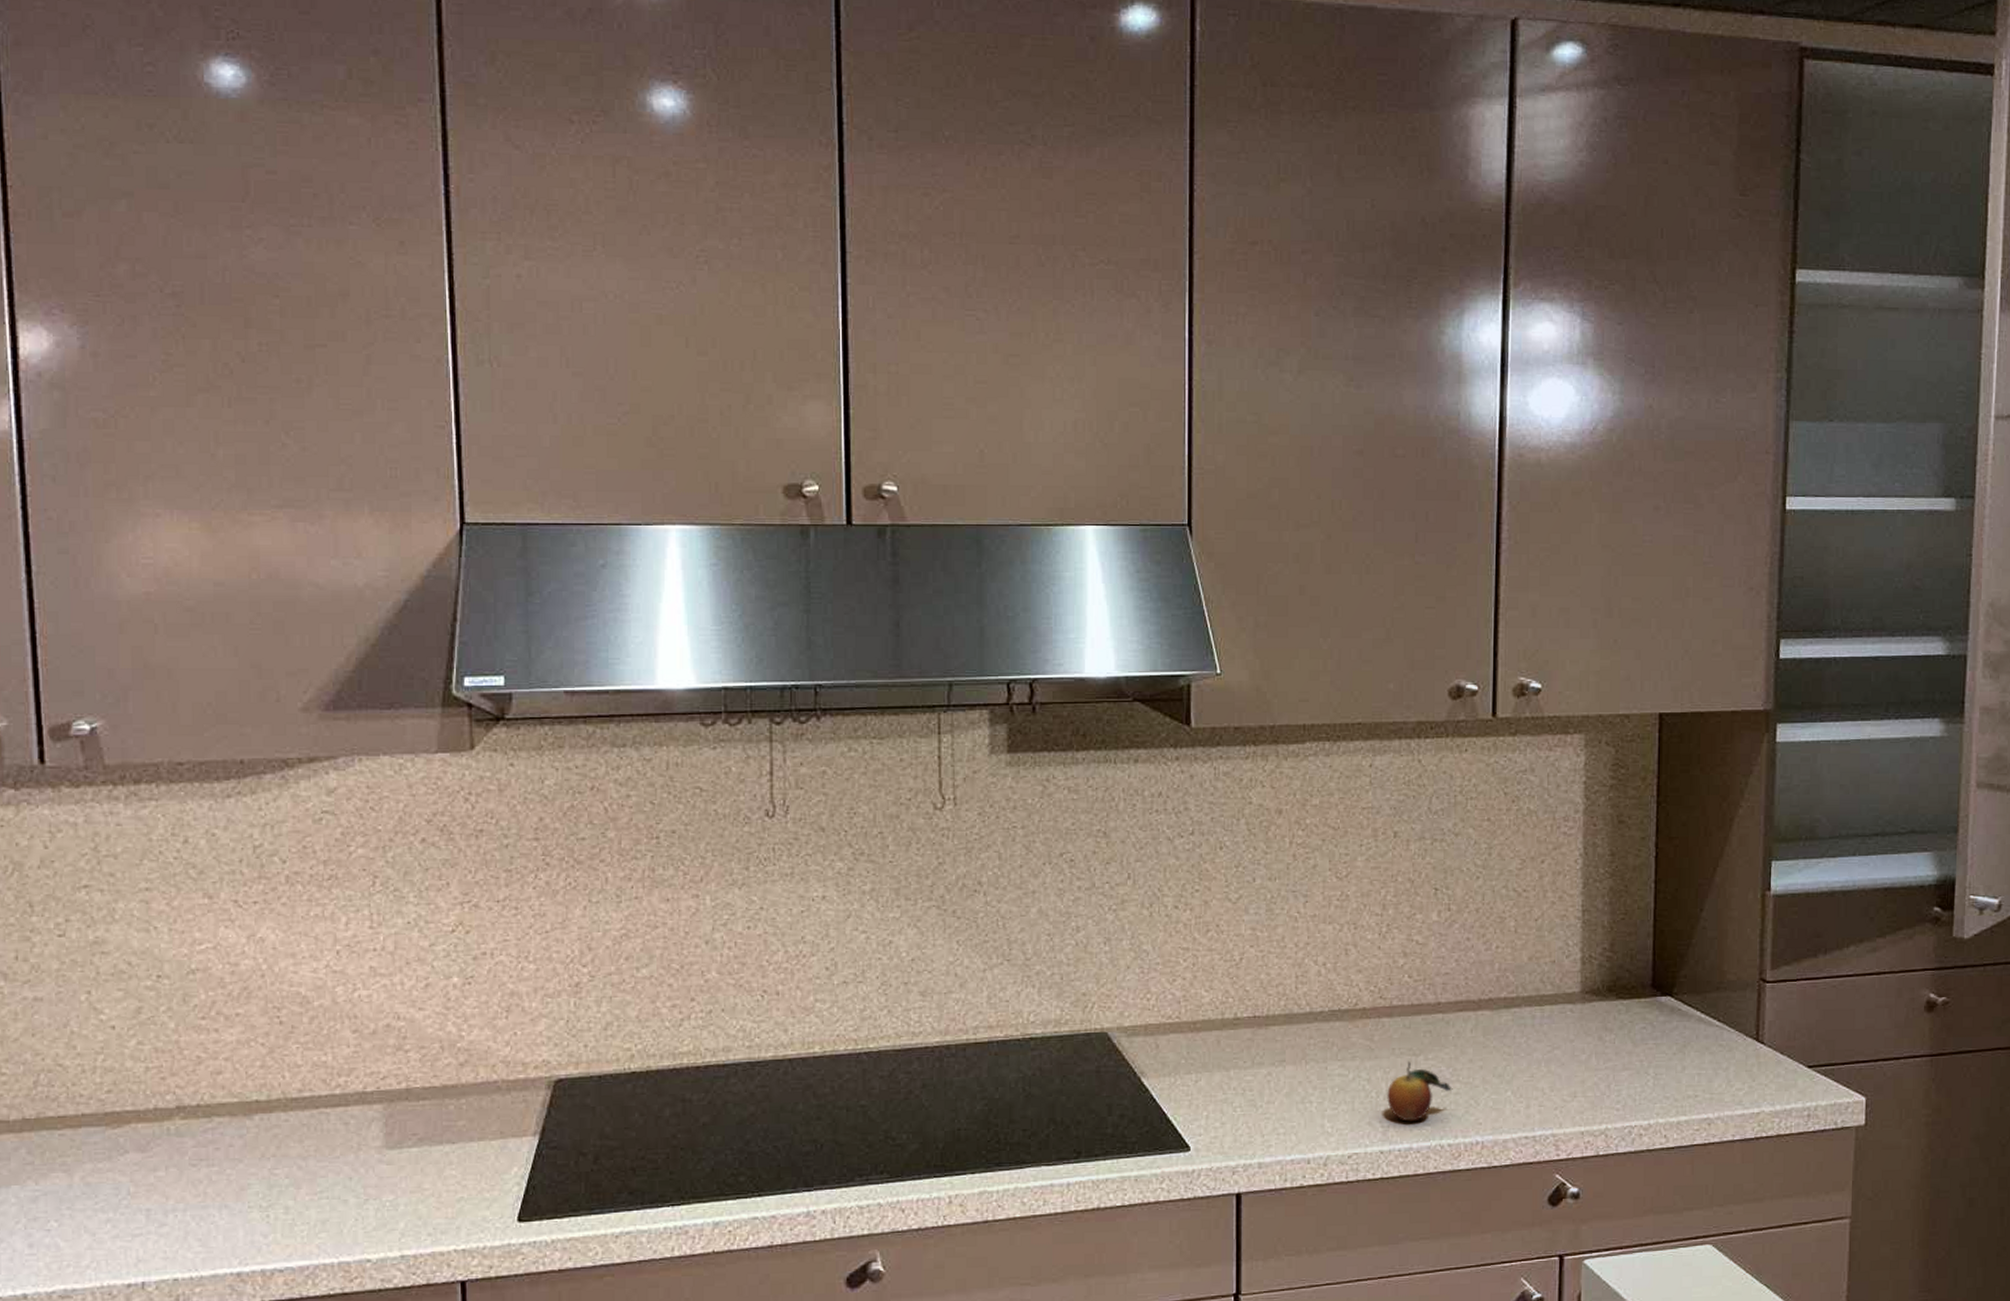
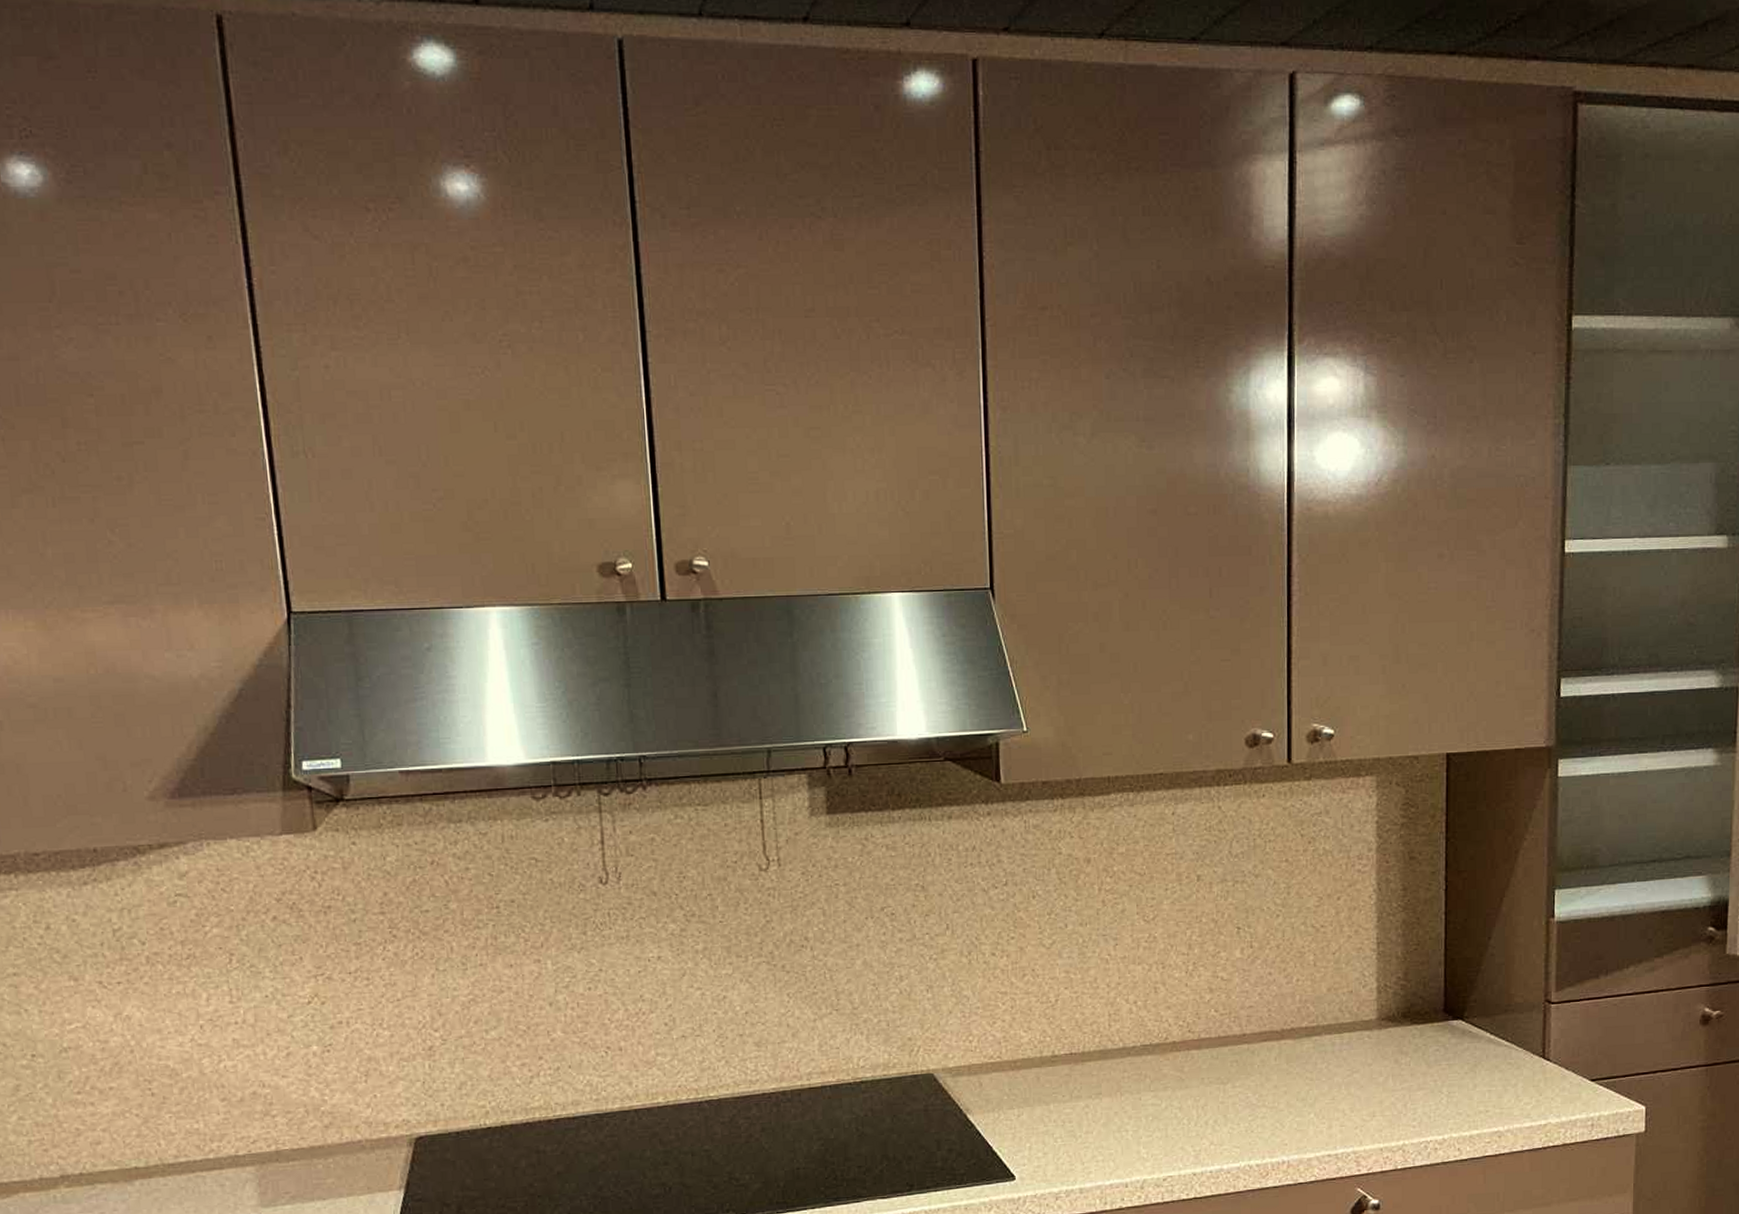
fruit: present [1387,1061,1453,1122] -> none [1198,1089,1259,1145]

